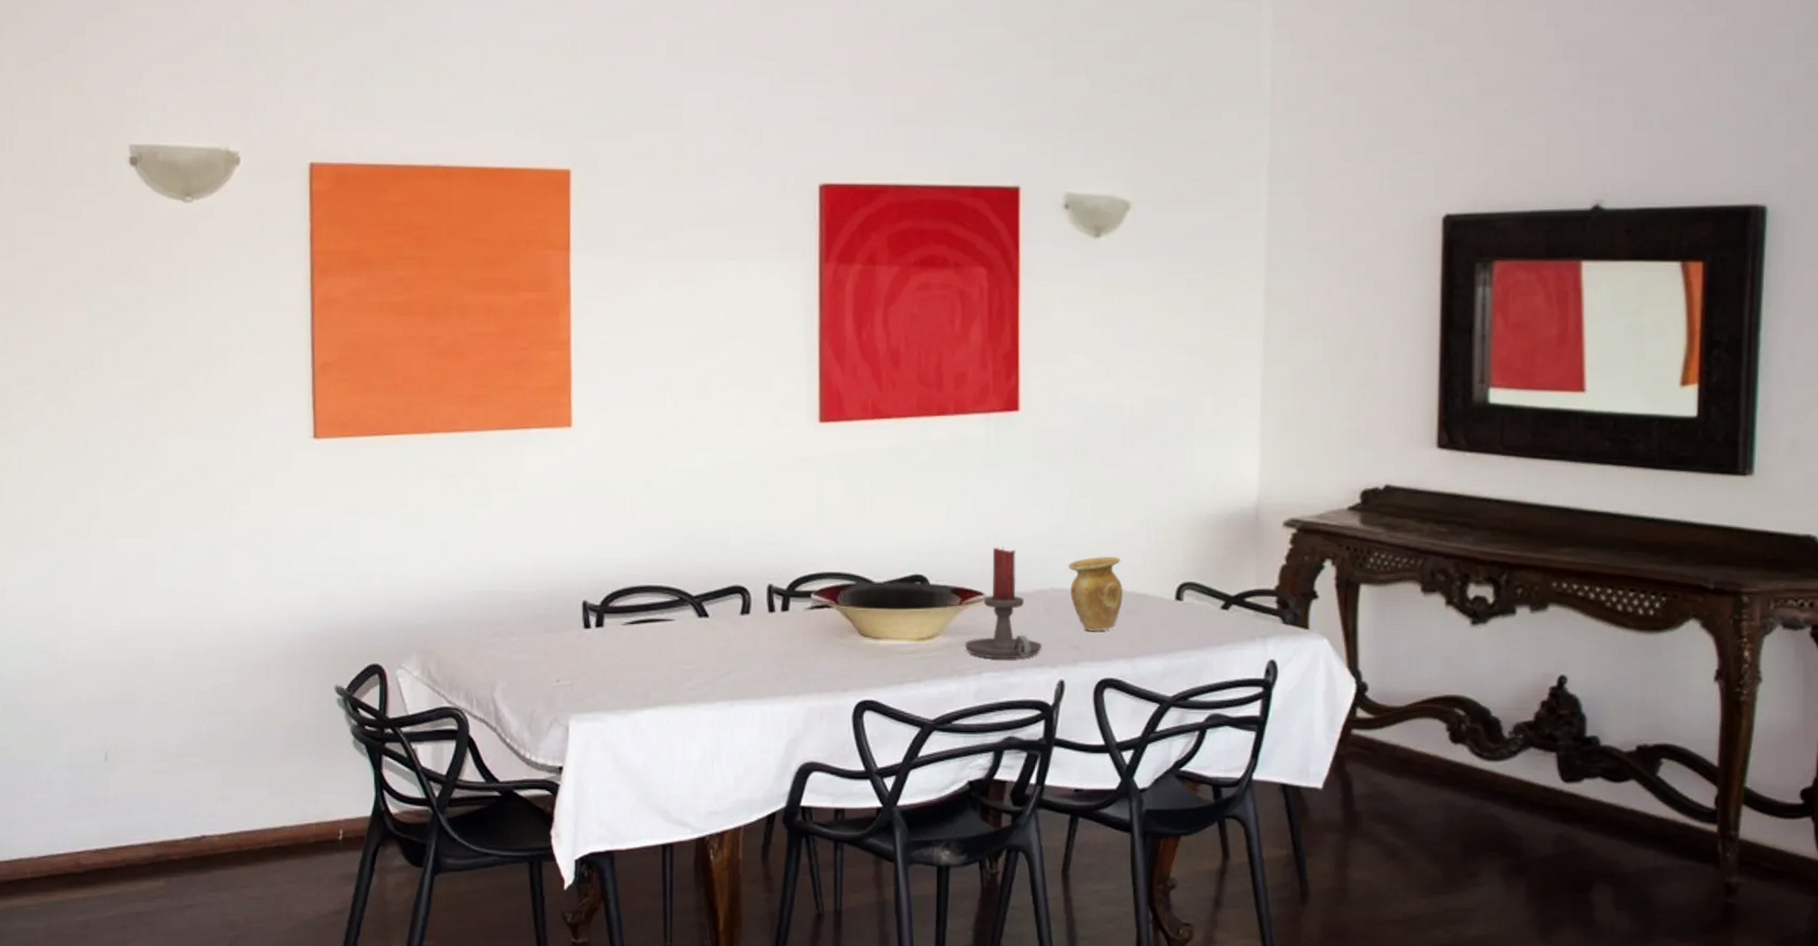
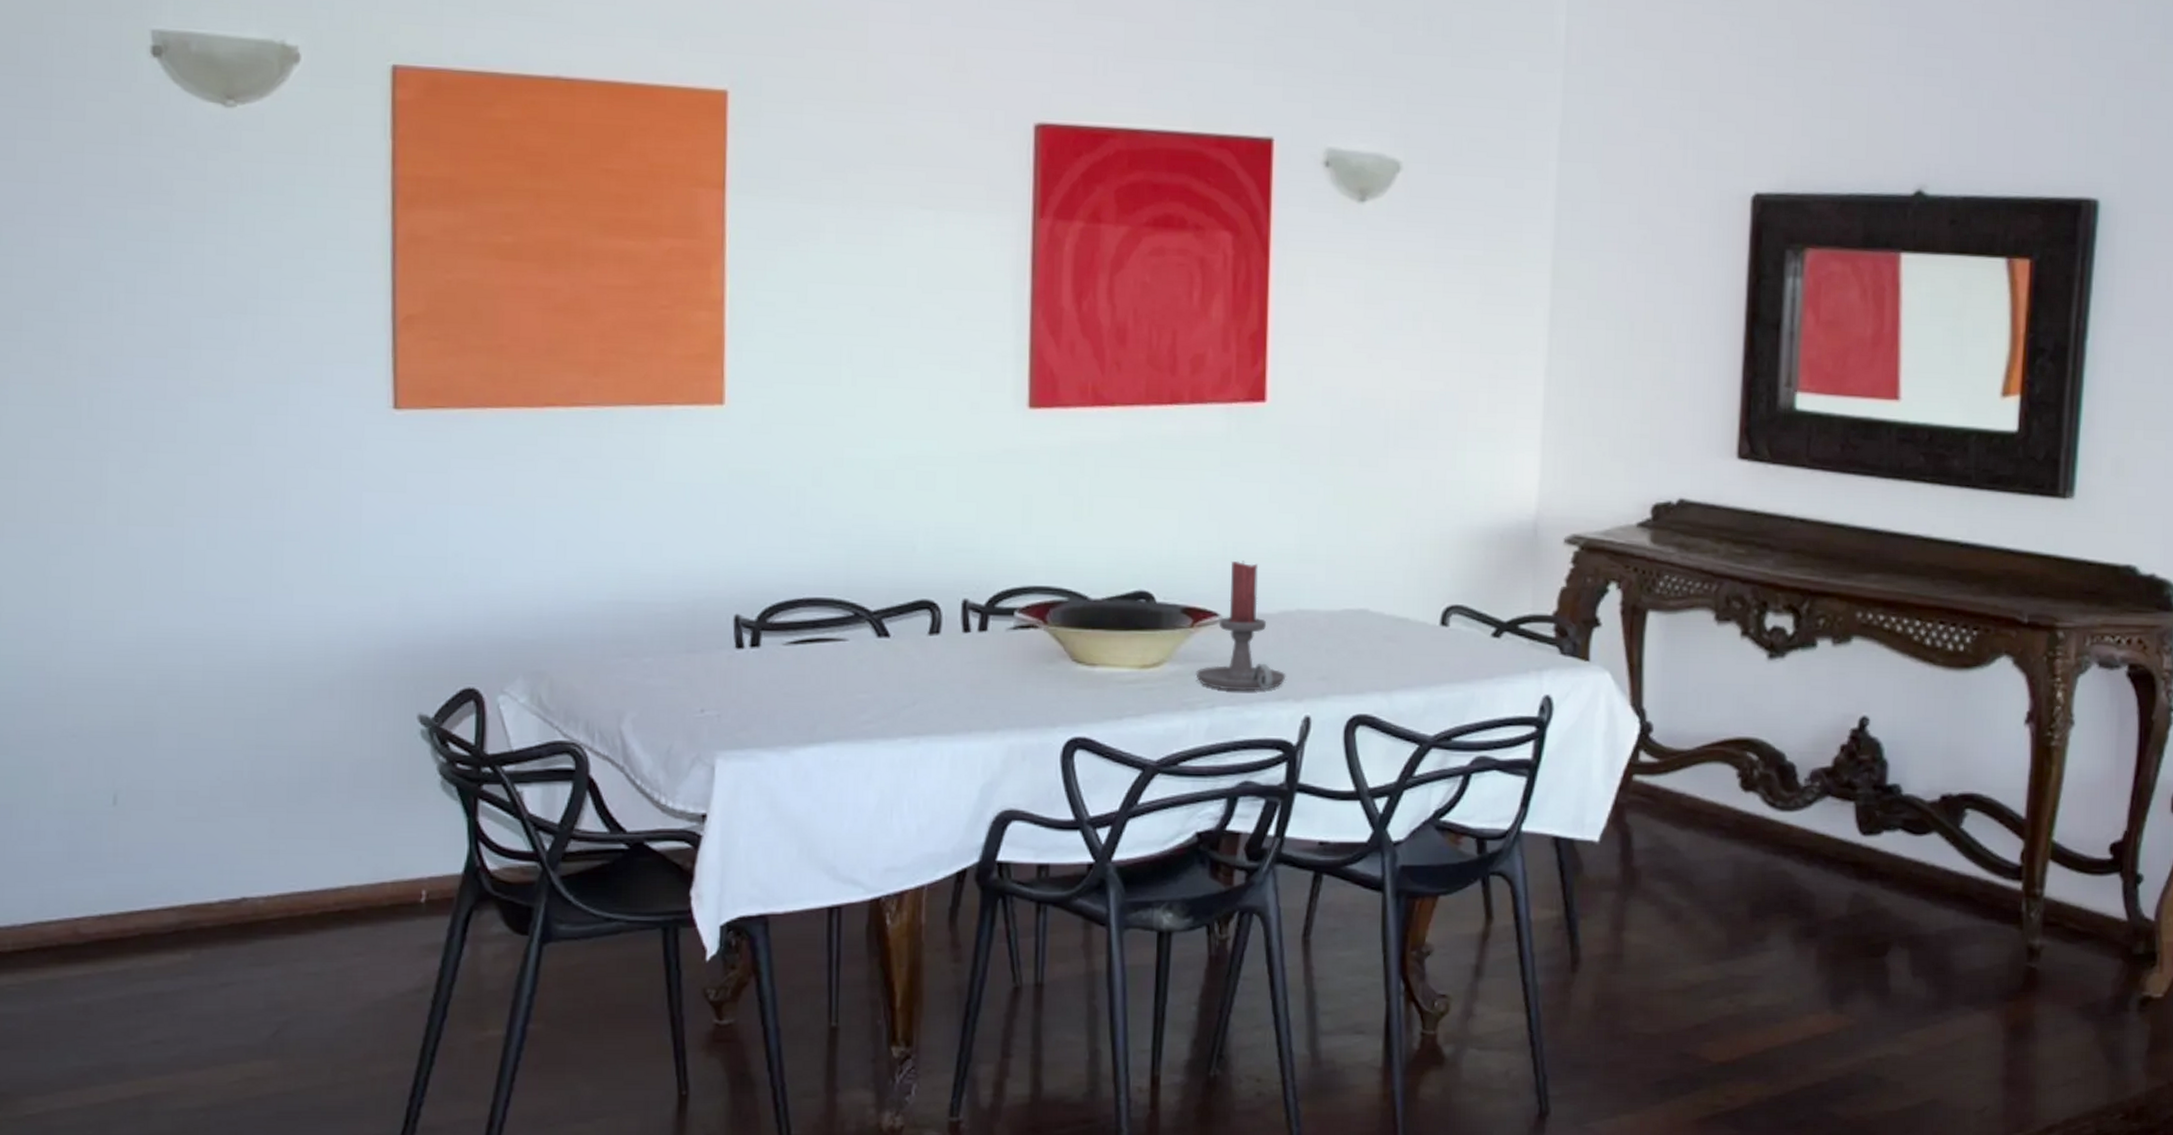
vase: present [1068,556,1124,631] -> none [1318,573,1382,660]

